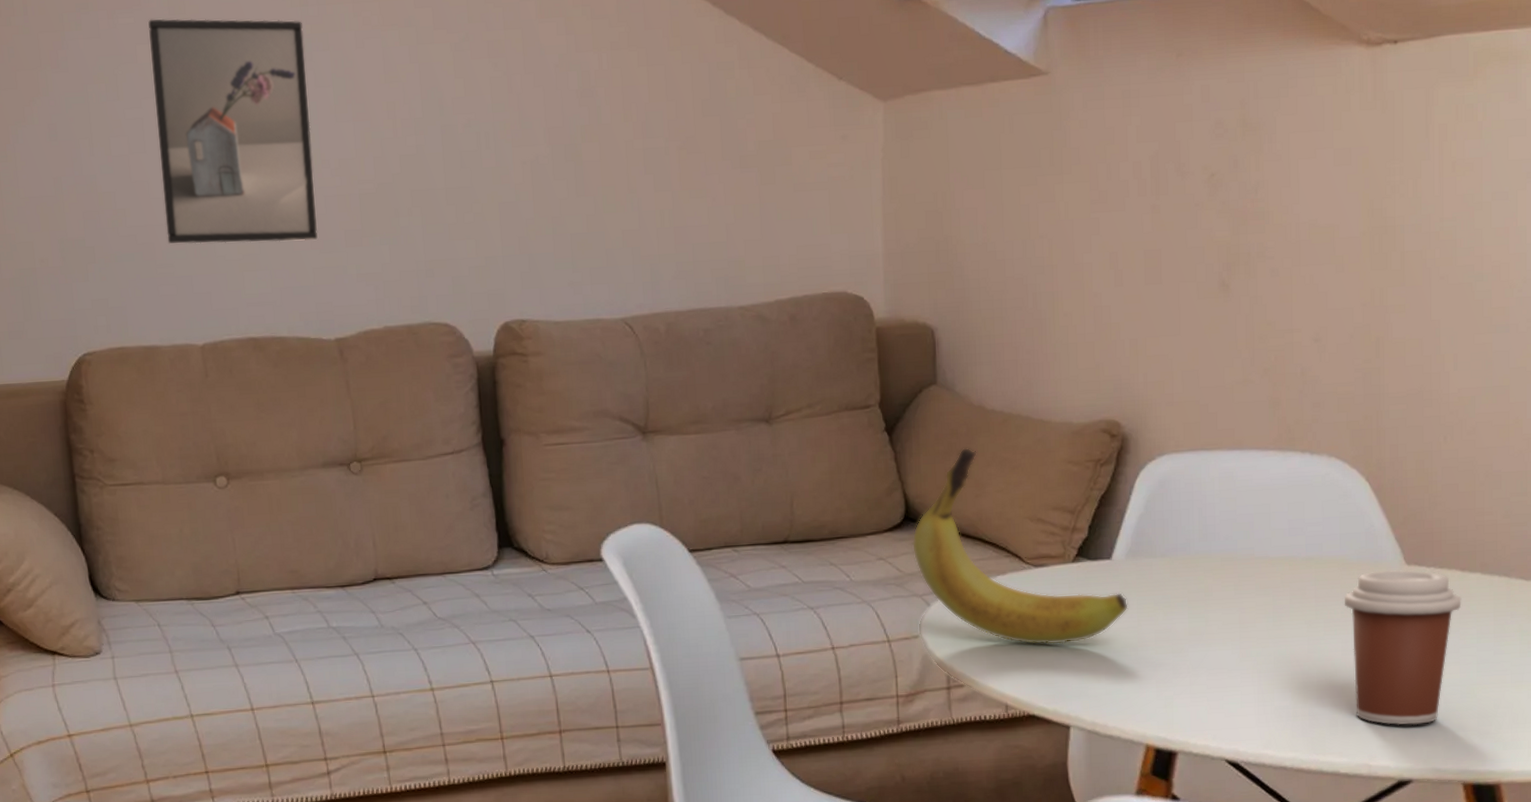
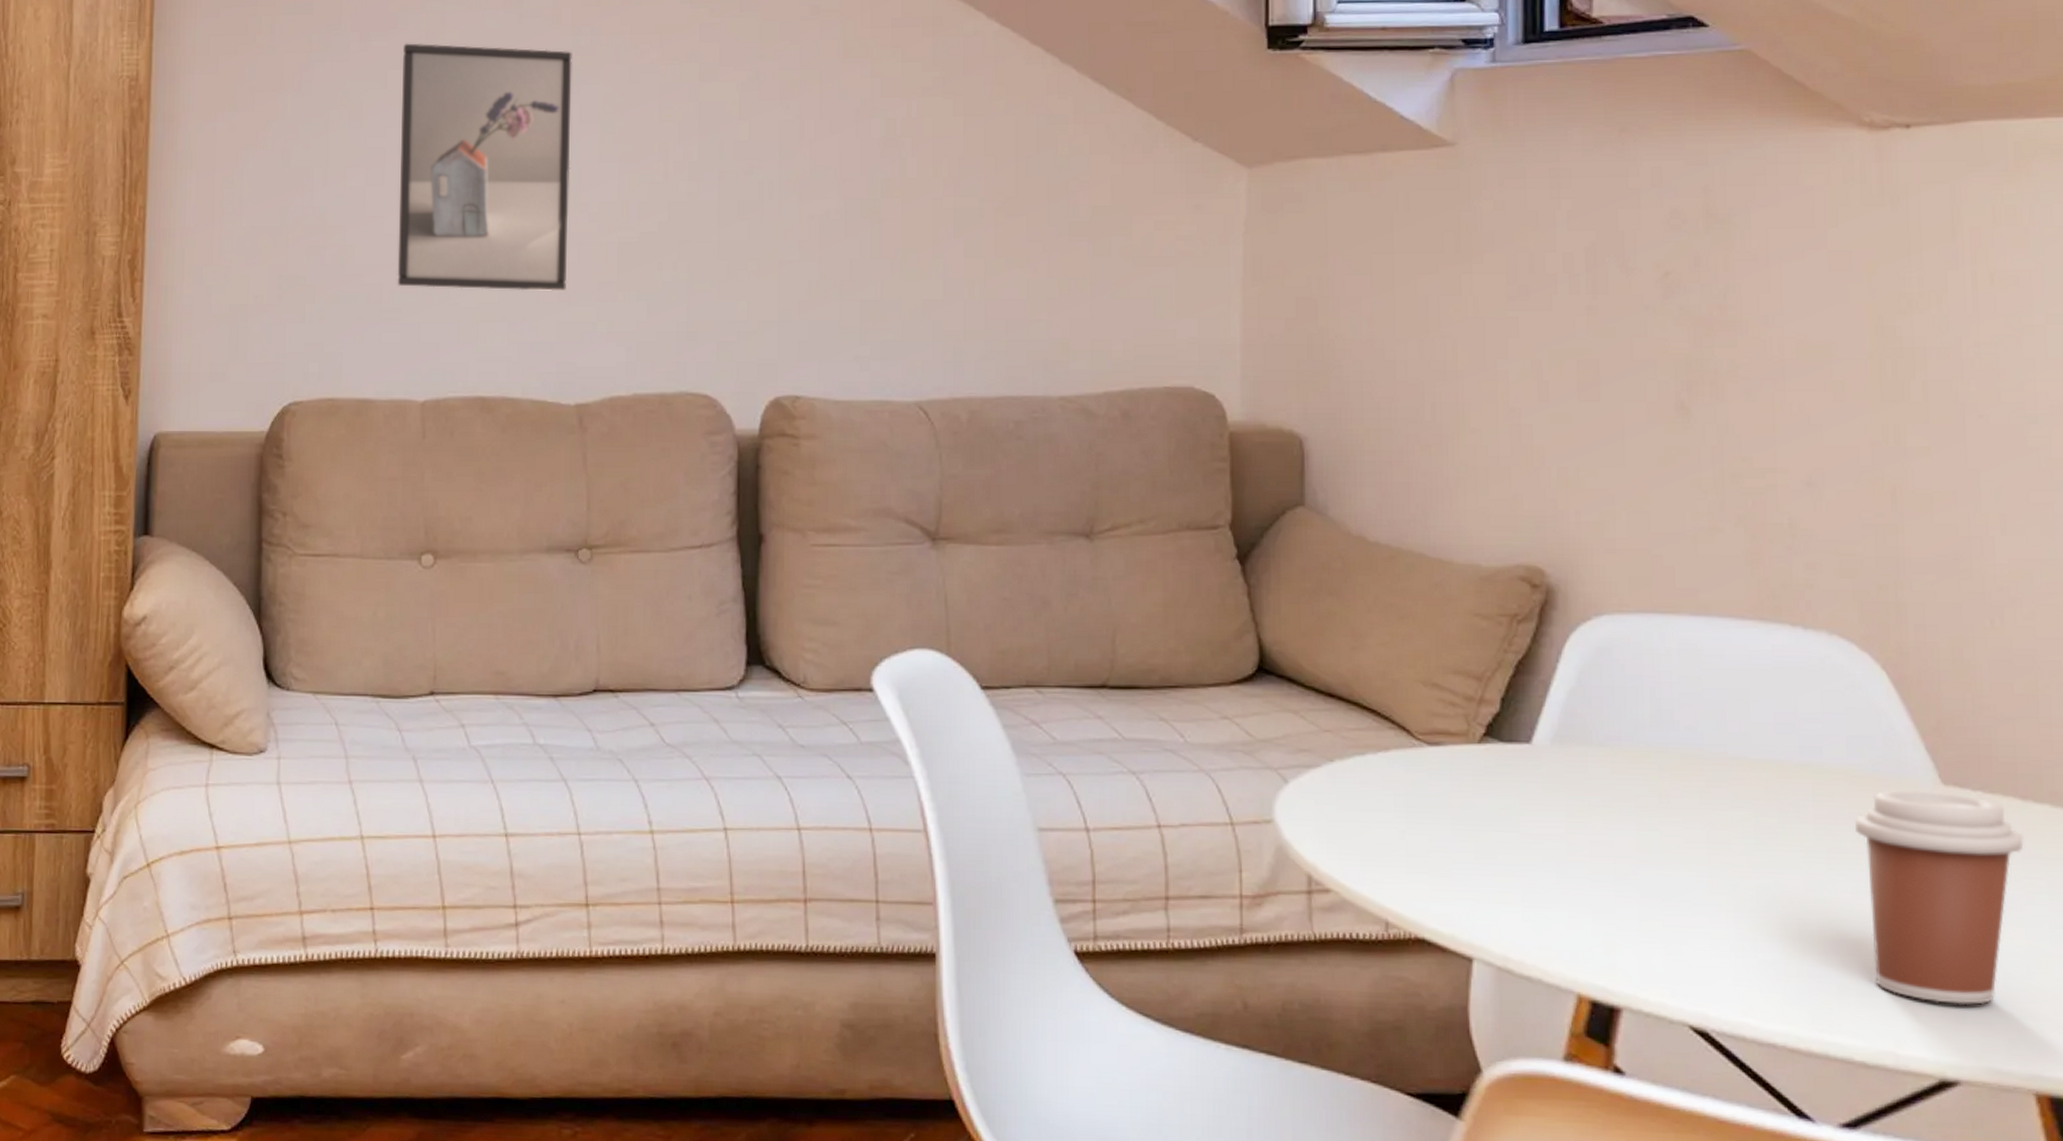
banana: present [912,447,1128,645] -> none [1267,586,1554,848]

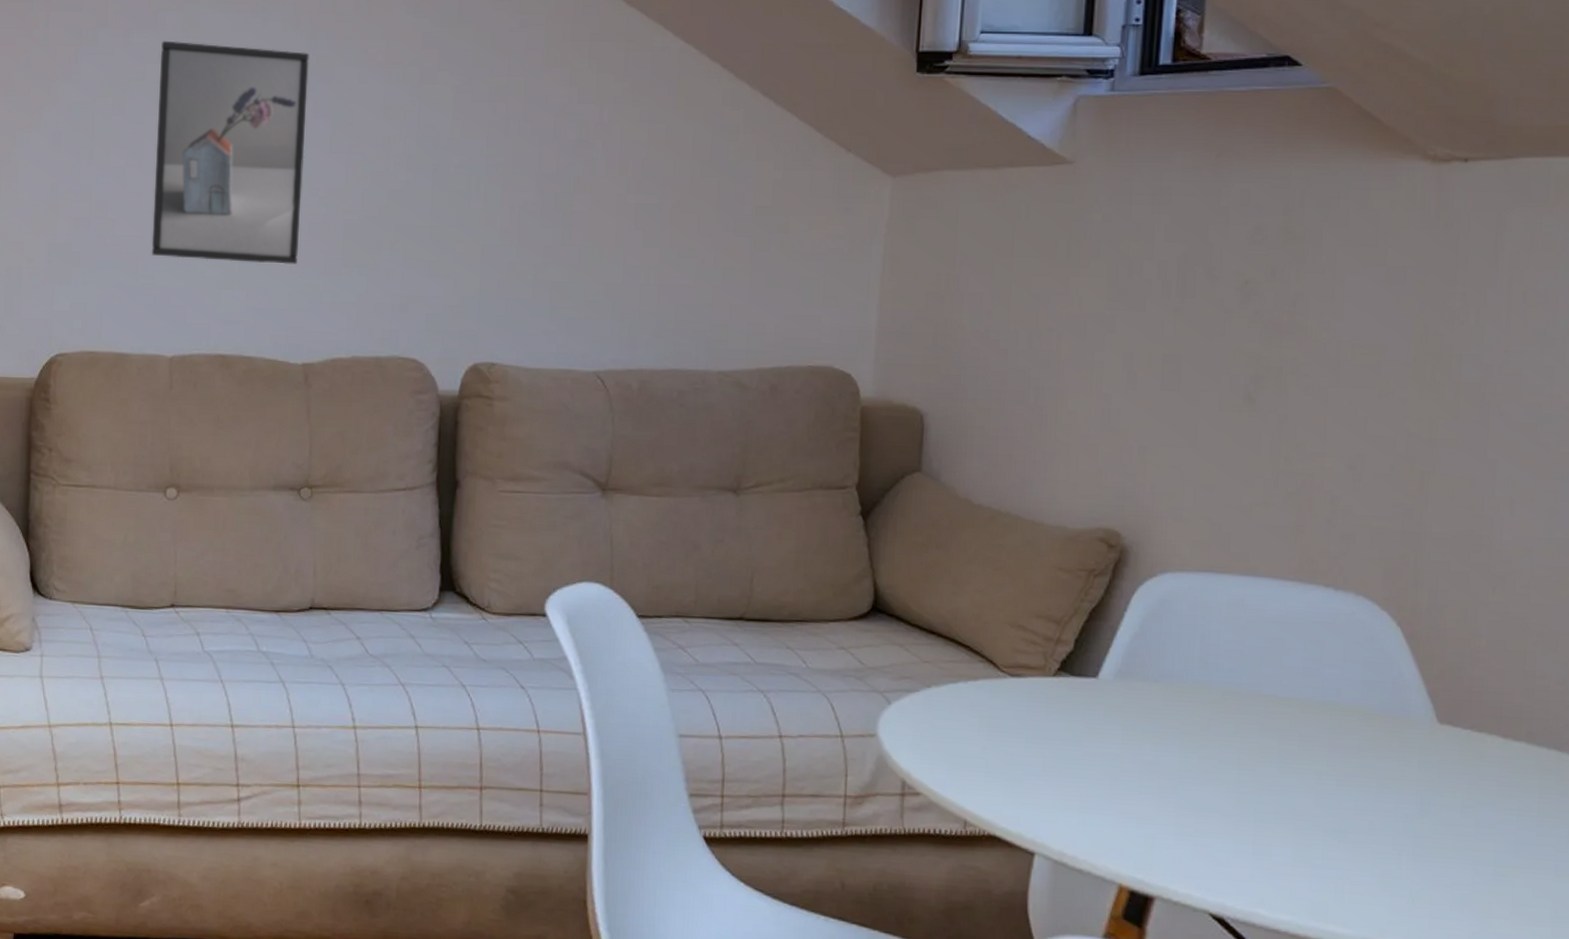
coffee cup: present [1854,789,2024,1005] -> none [1361,725,1502,904]

